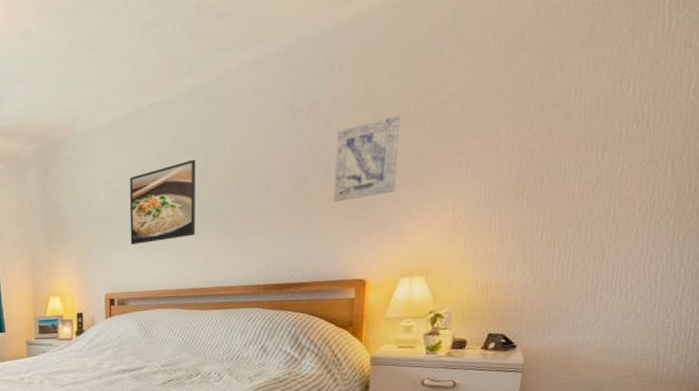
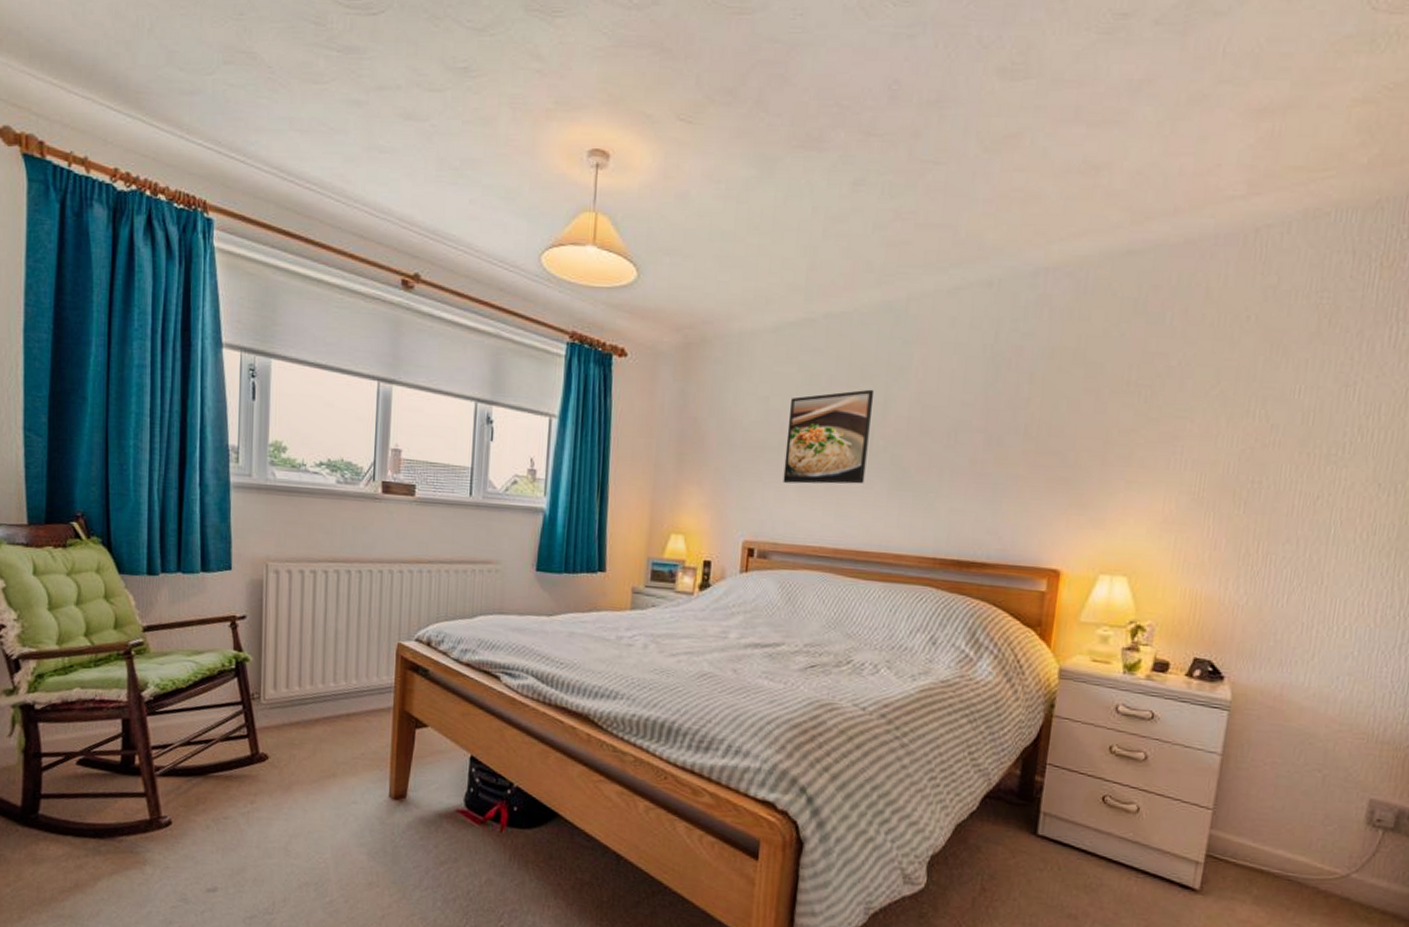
wall art: present [334,114,401,202] -> none [1031,379,1114,471]

